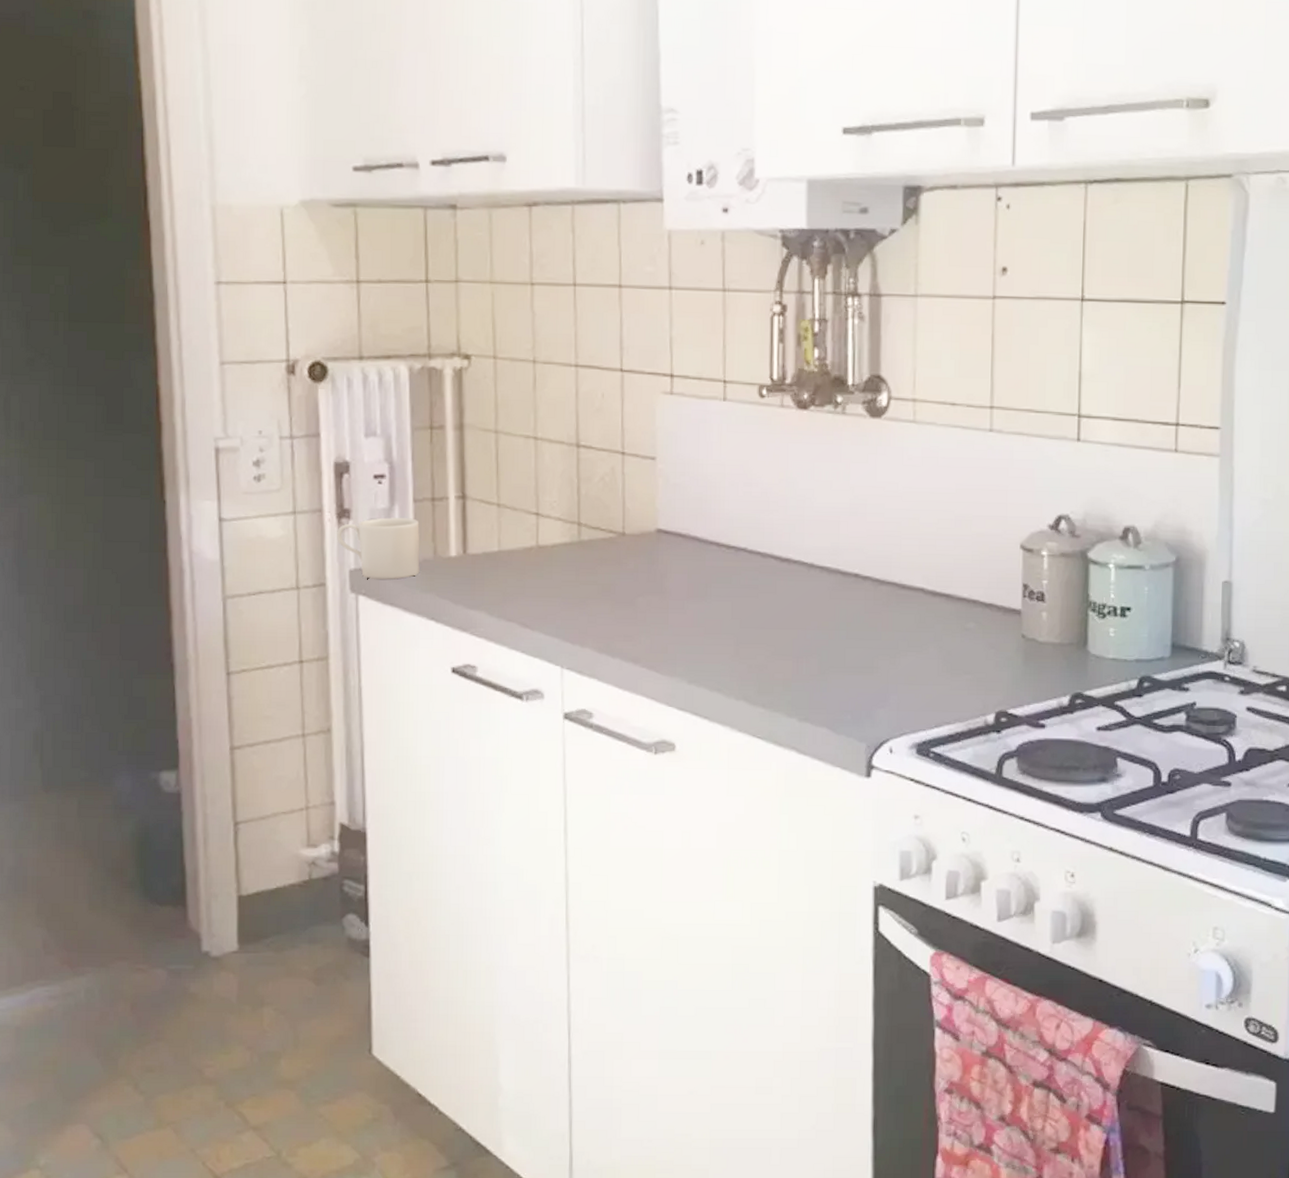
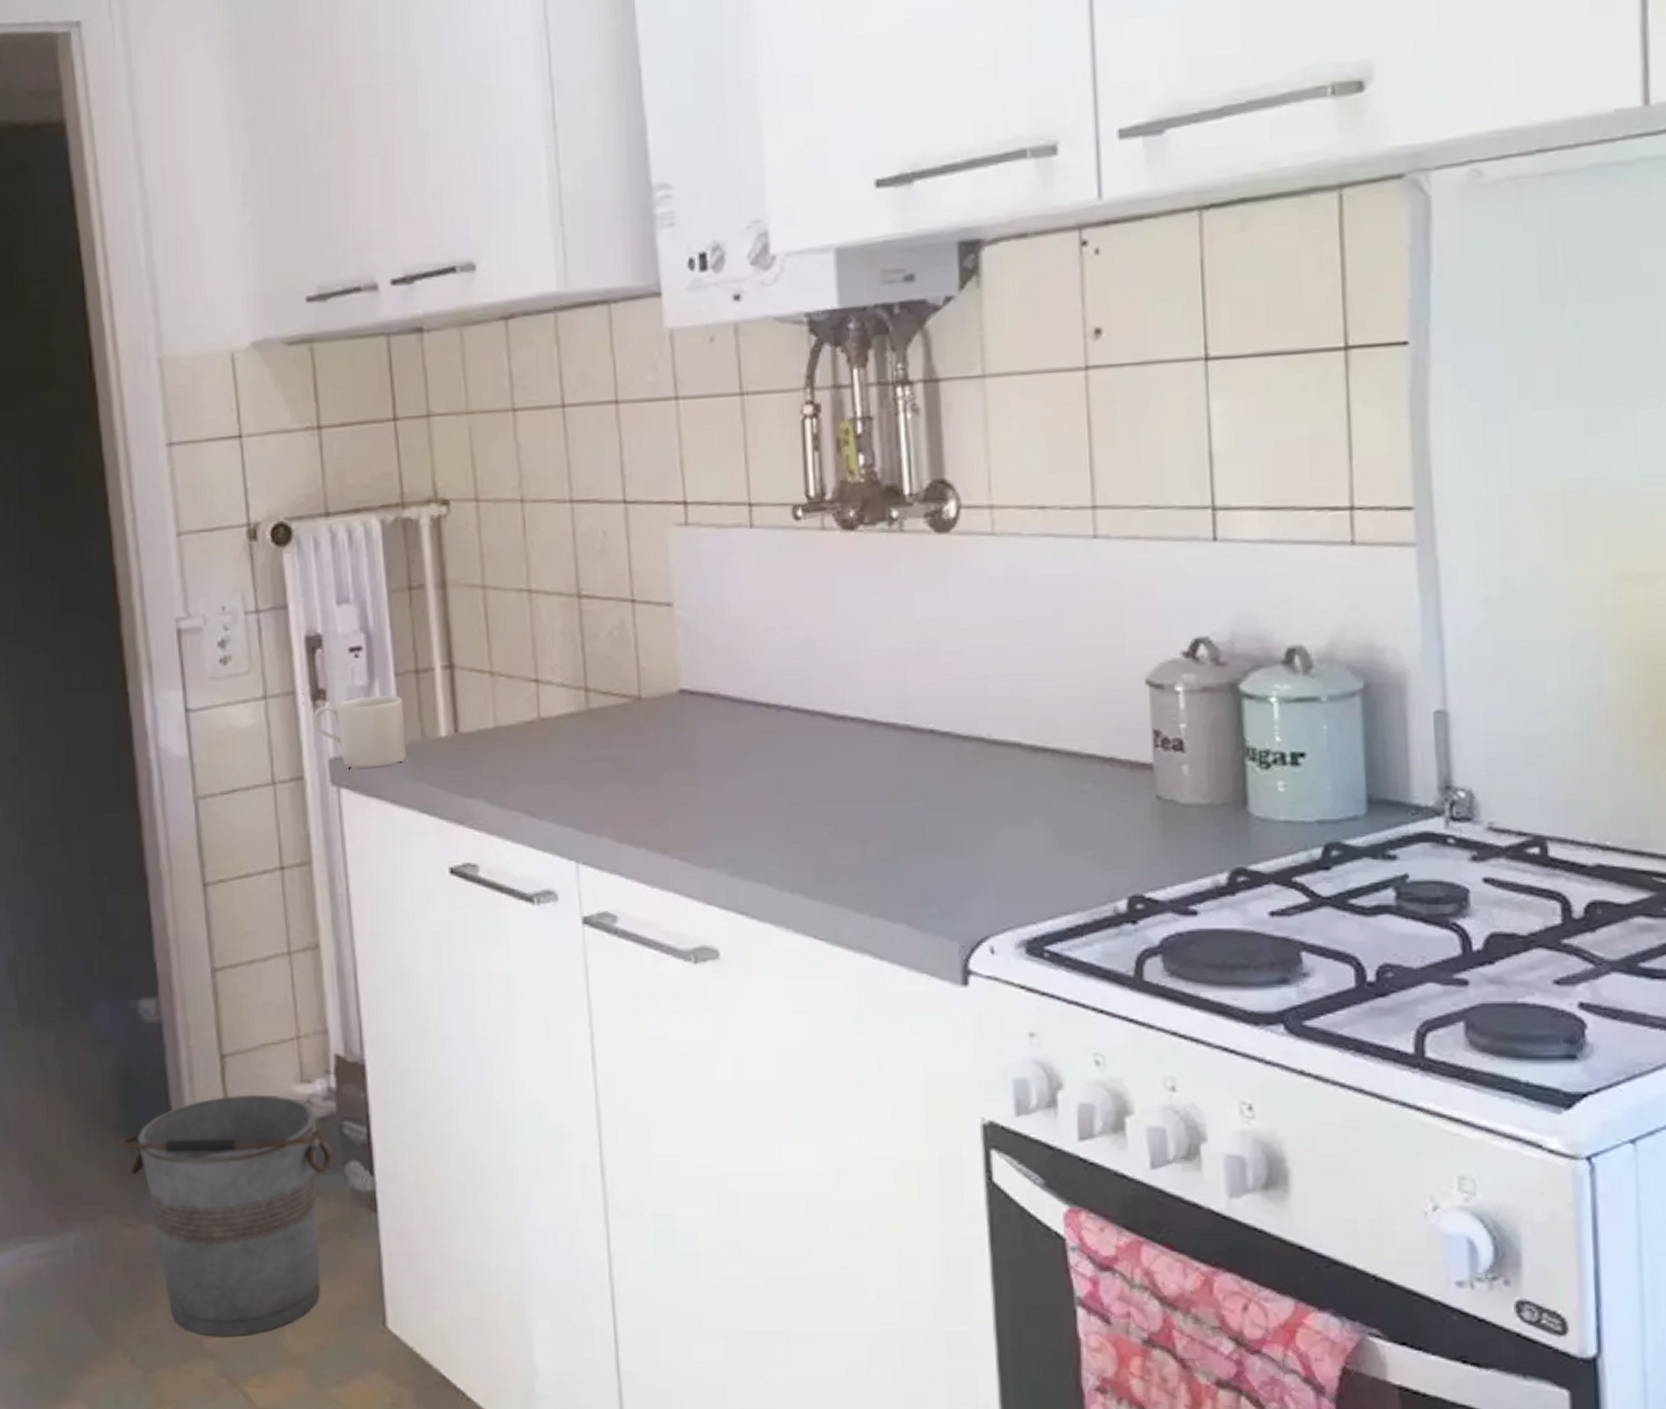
bucket: none [133,856,332,1065] -> present [118,1094,332,1336]

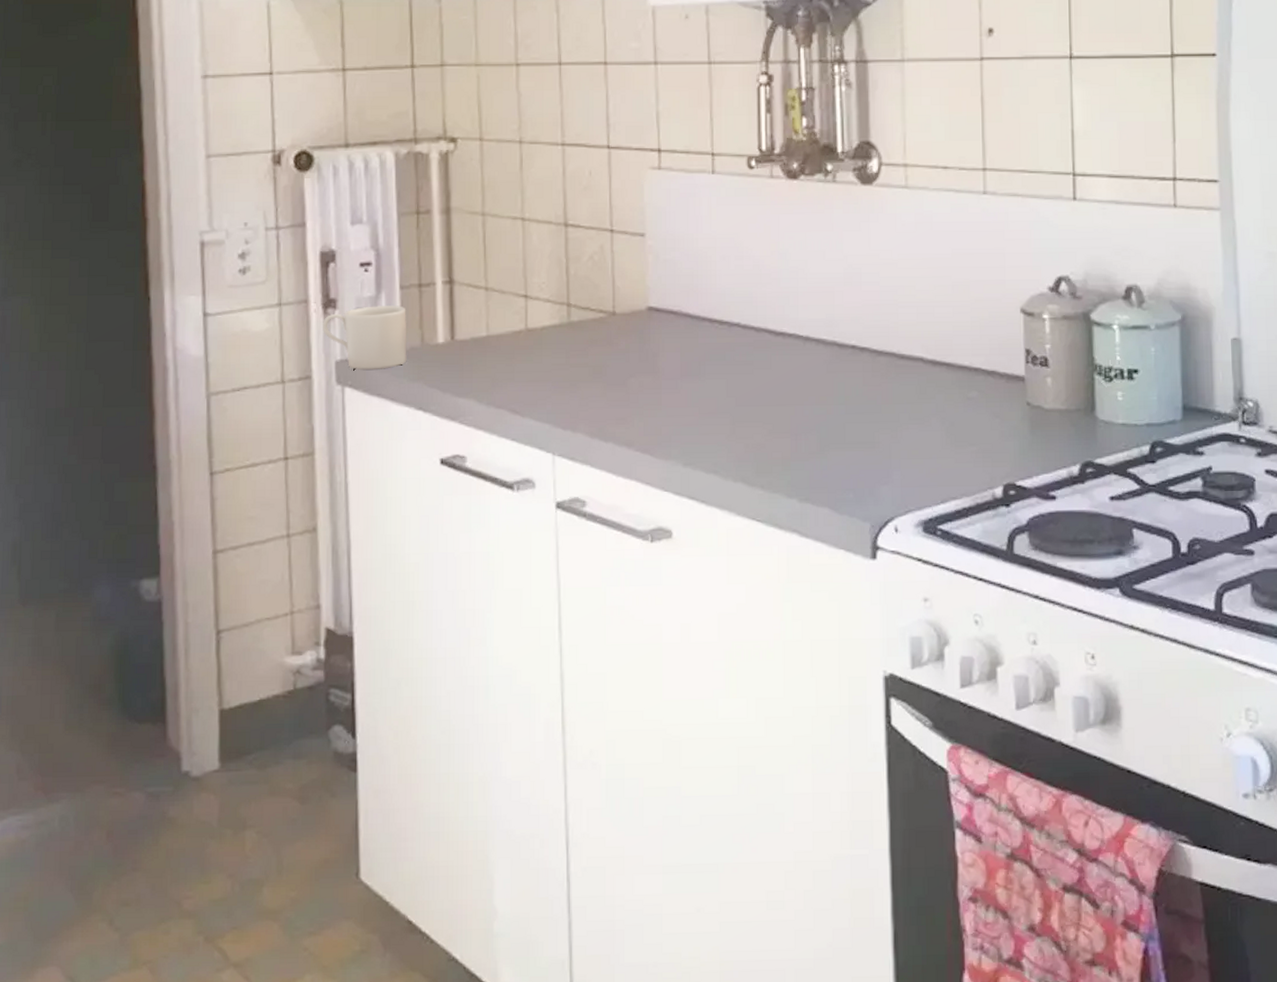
bucket: present [118,1094,332,1336] -> none [111,666,318,896]

